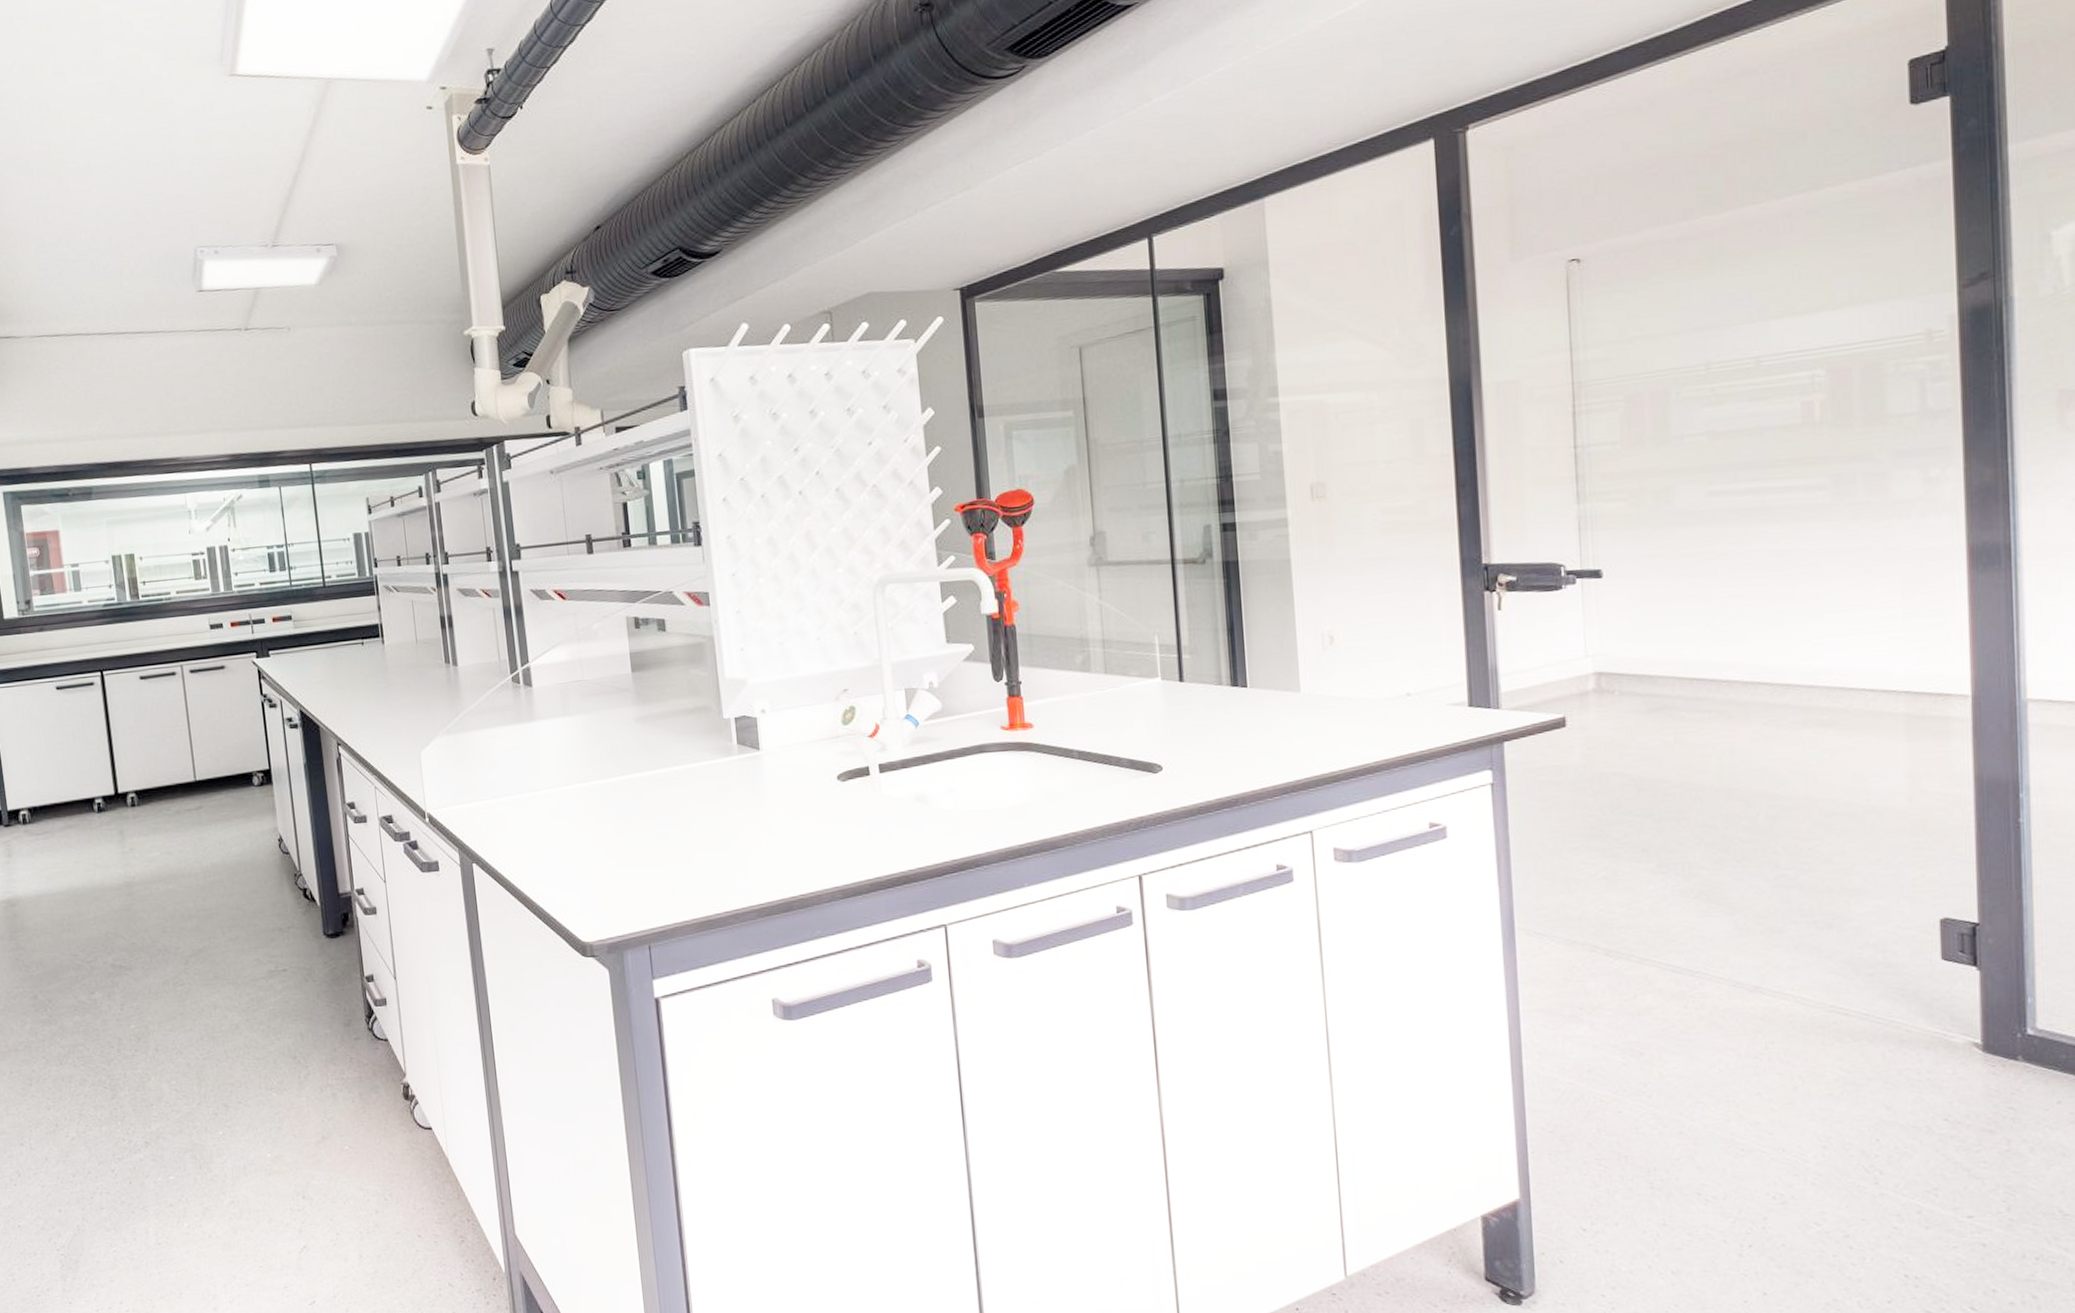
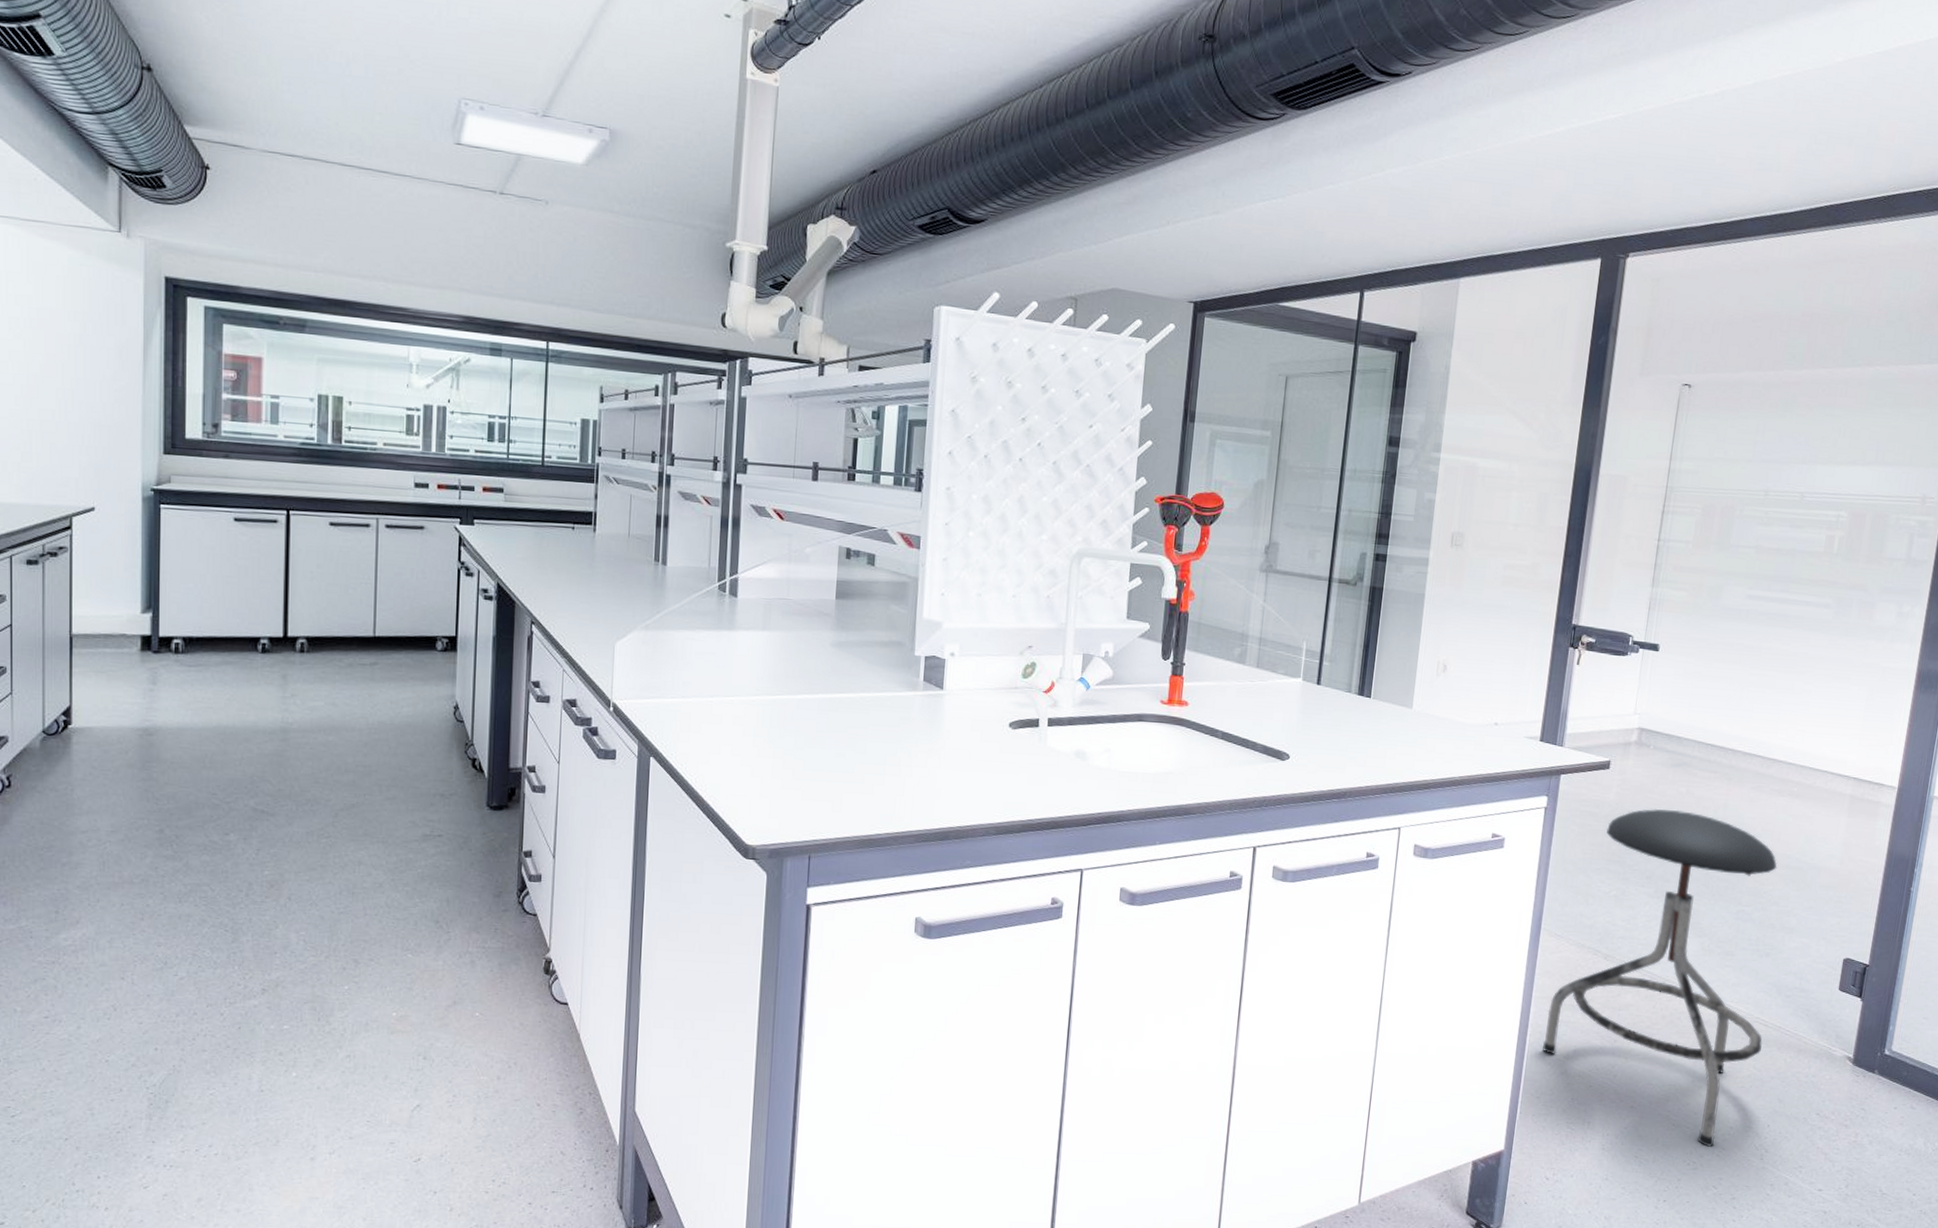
stool: none [1544,763,1846,1174] -> present [1542,808,1777,1147]

